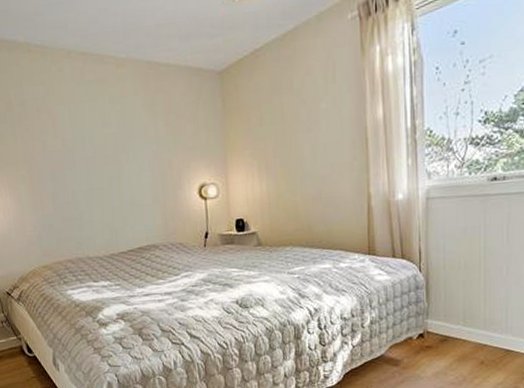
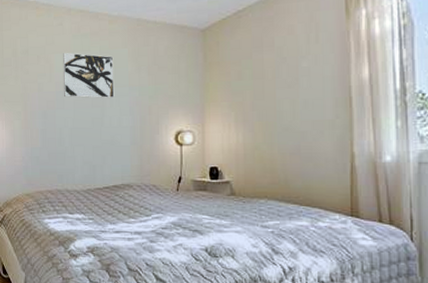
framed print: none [66,103,131,156] -> present [62,52,115,99]

